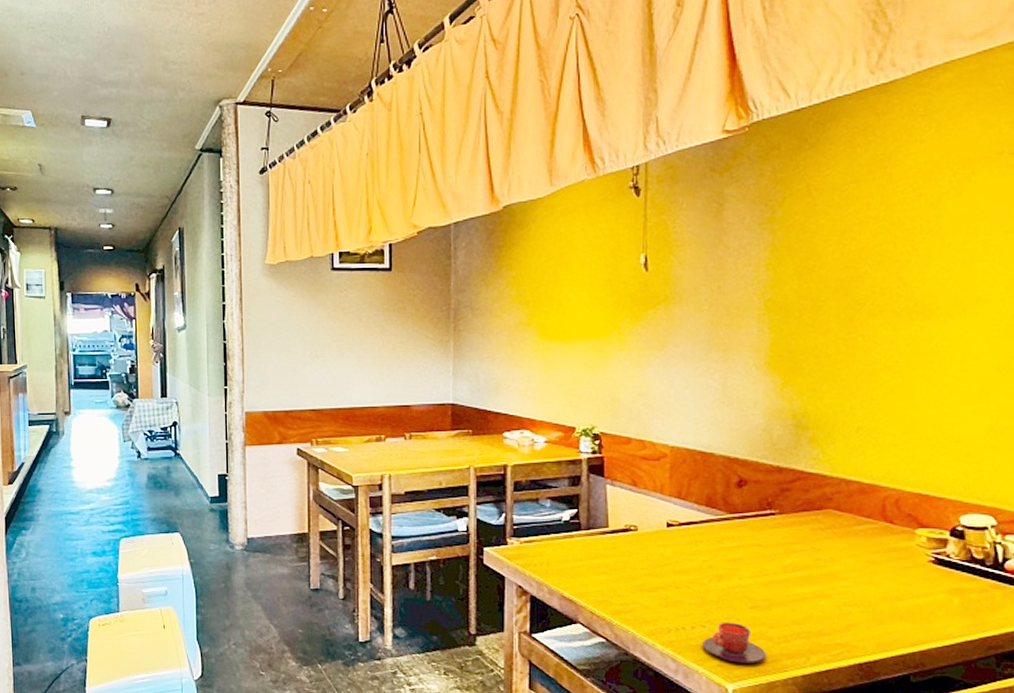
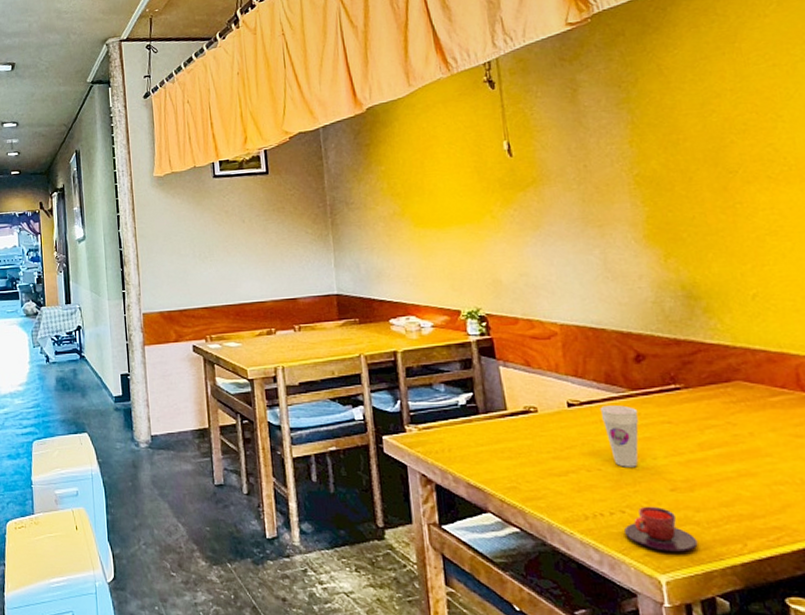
cup: none [697,527,732,586] -> present [600,405,639,467]

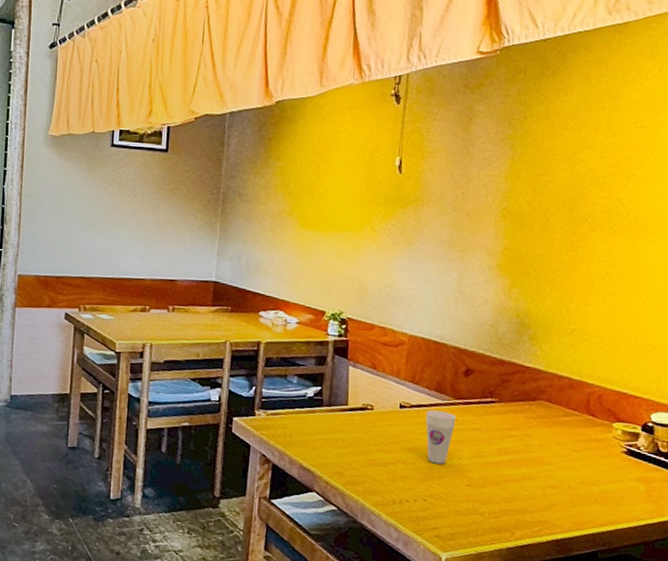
teacup: present [624,506,698,552] -> none [422,496,478,536]

